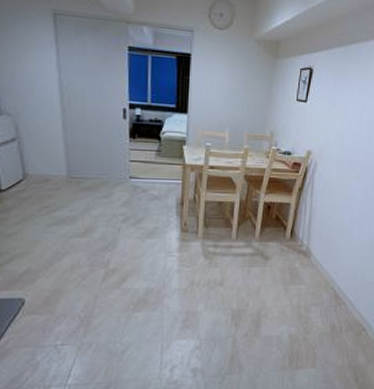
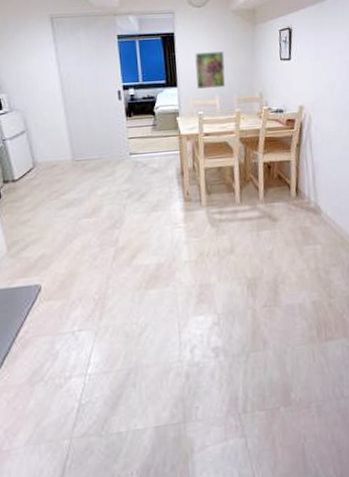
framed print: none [207,80,241,121] -> present [195,51,226,90]

